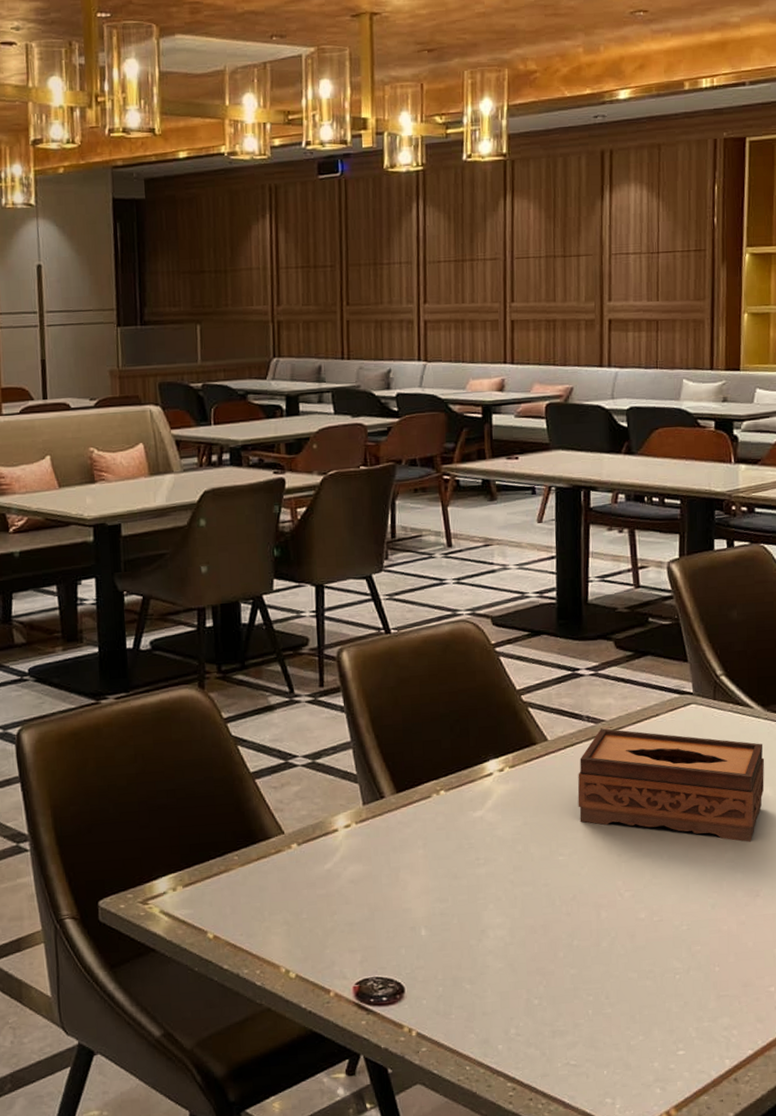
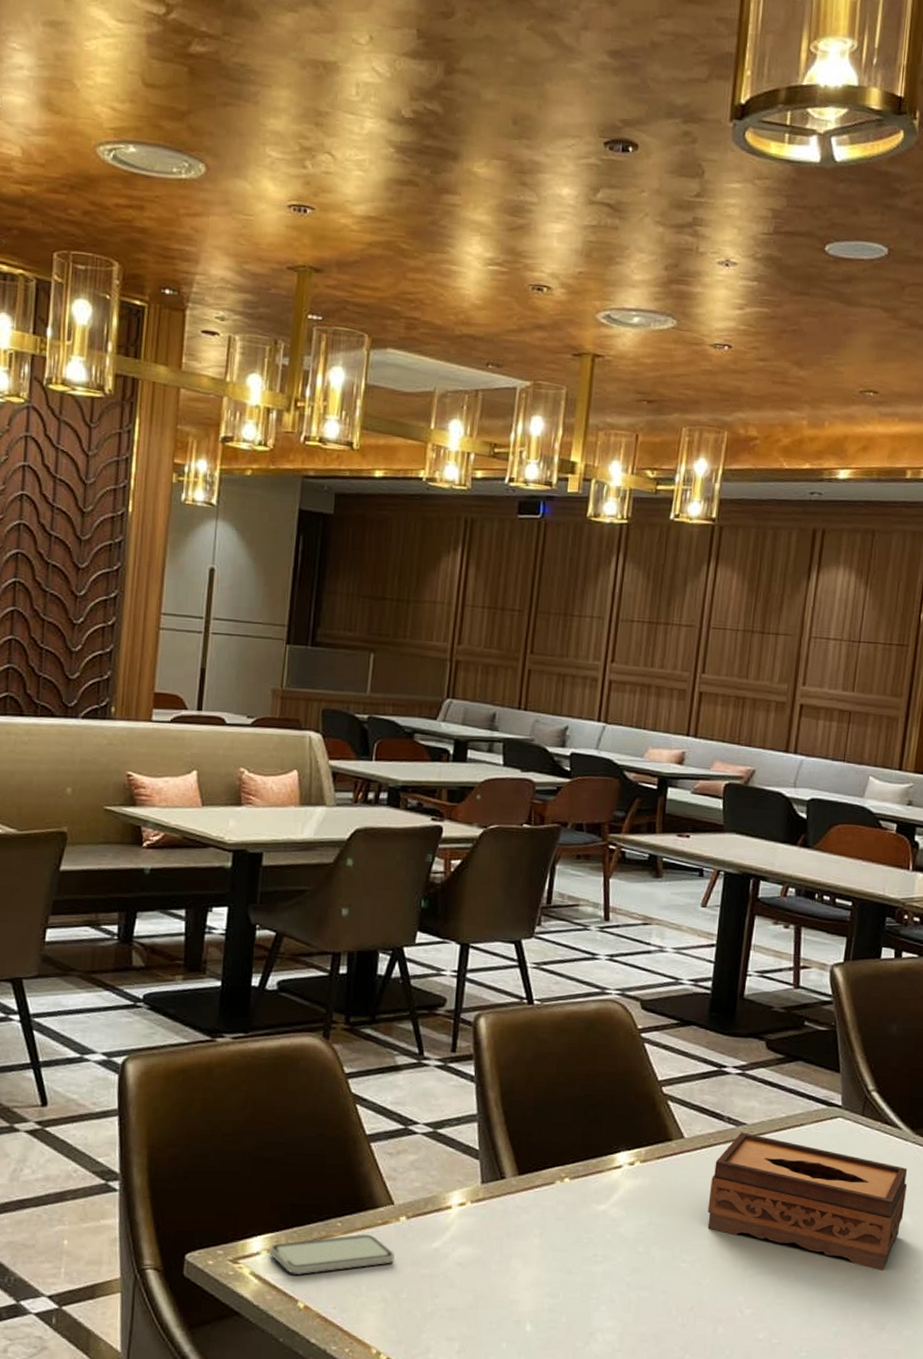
smartphone: none [175,863,291,908] -> present [269,1234,395,1274]

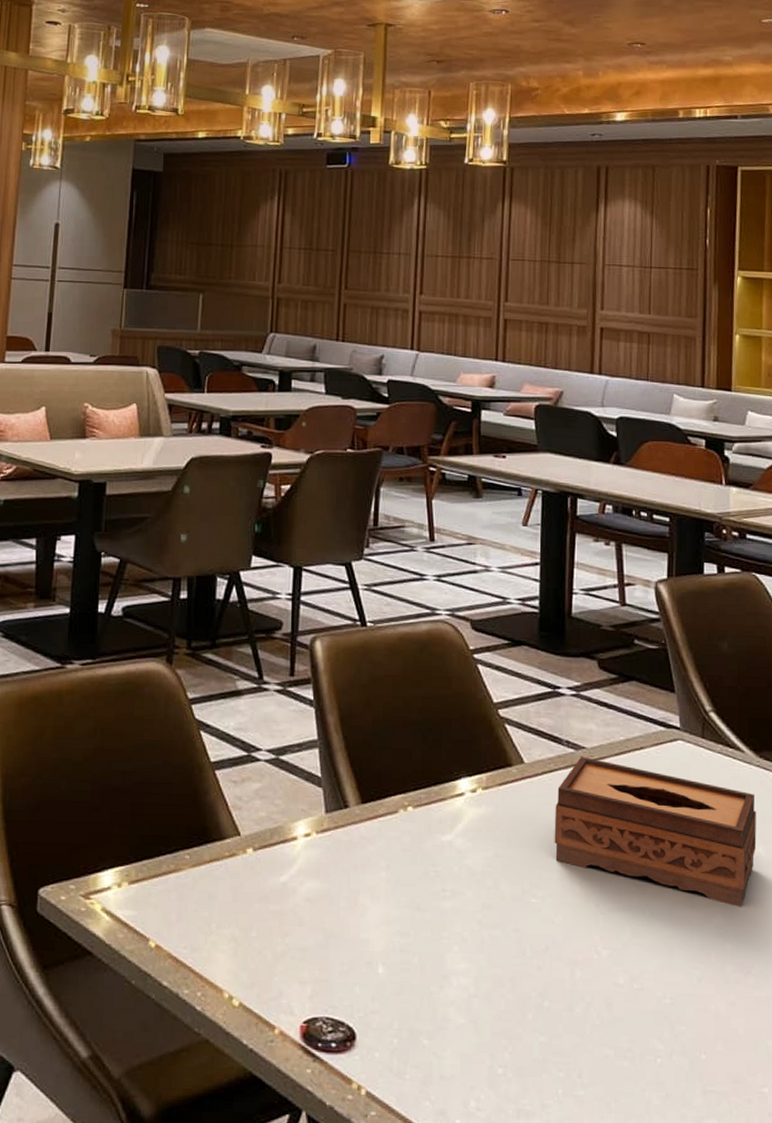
smartphone: present [269,1234,395,1274] -> none [120,867,243,911]

